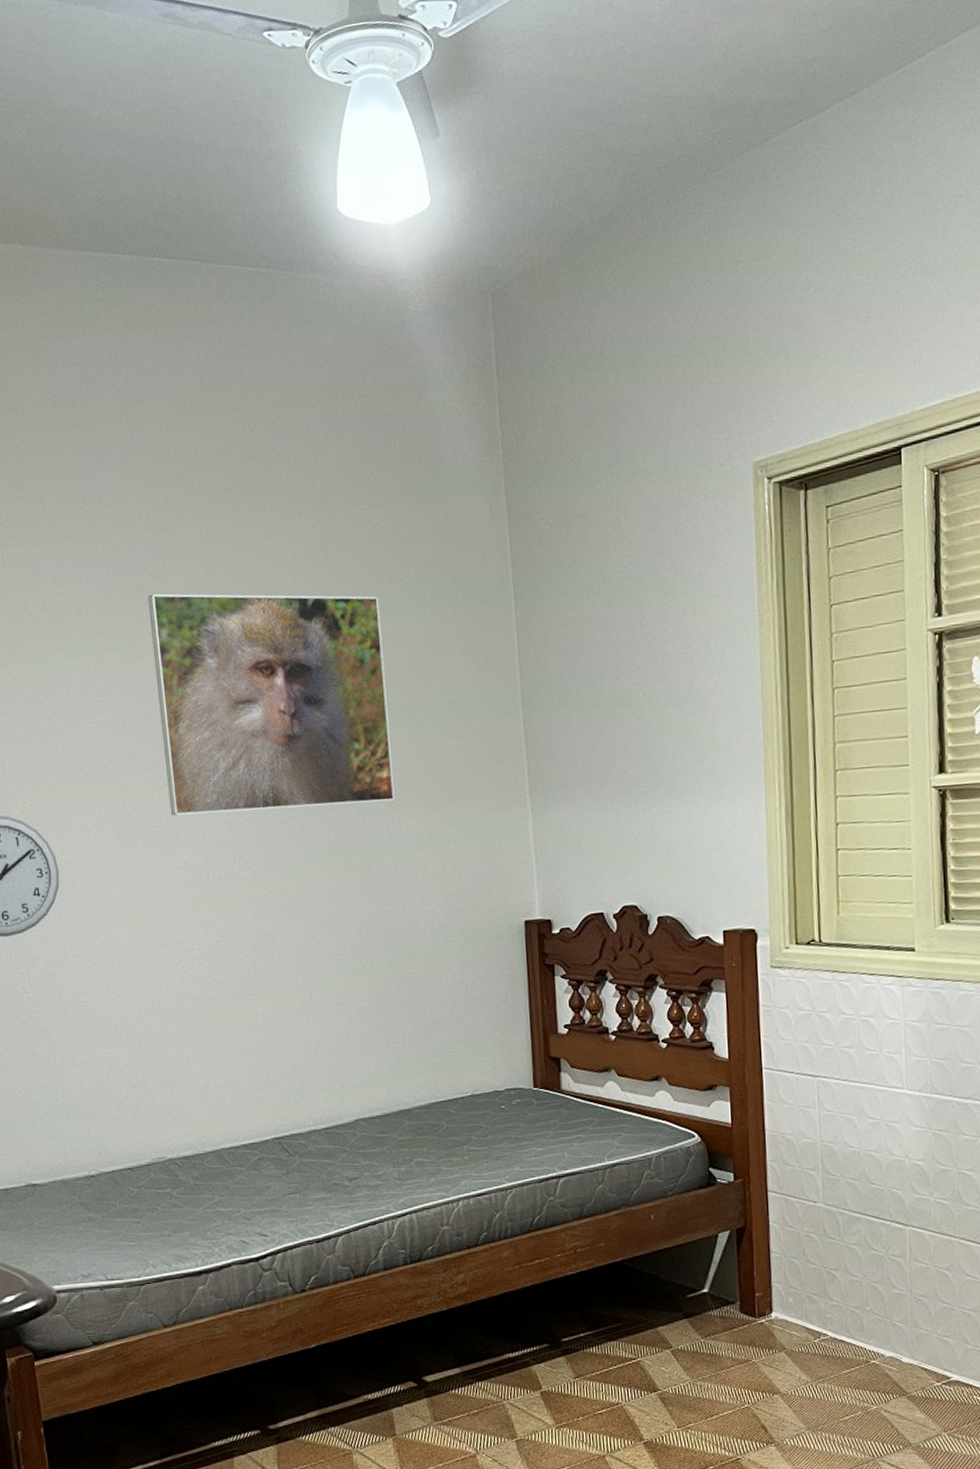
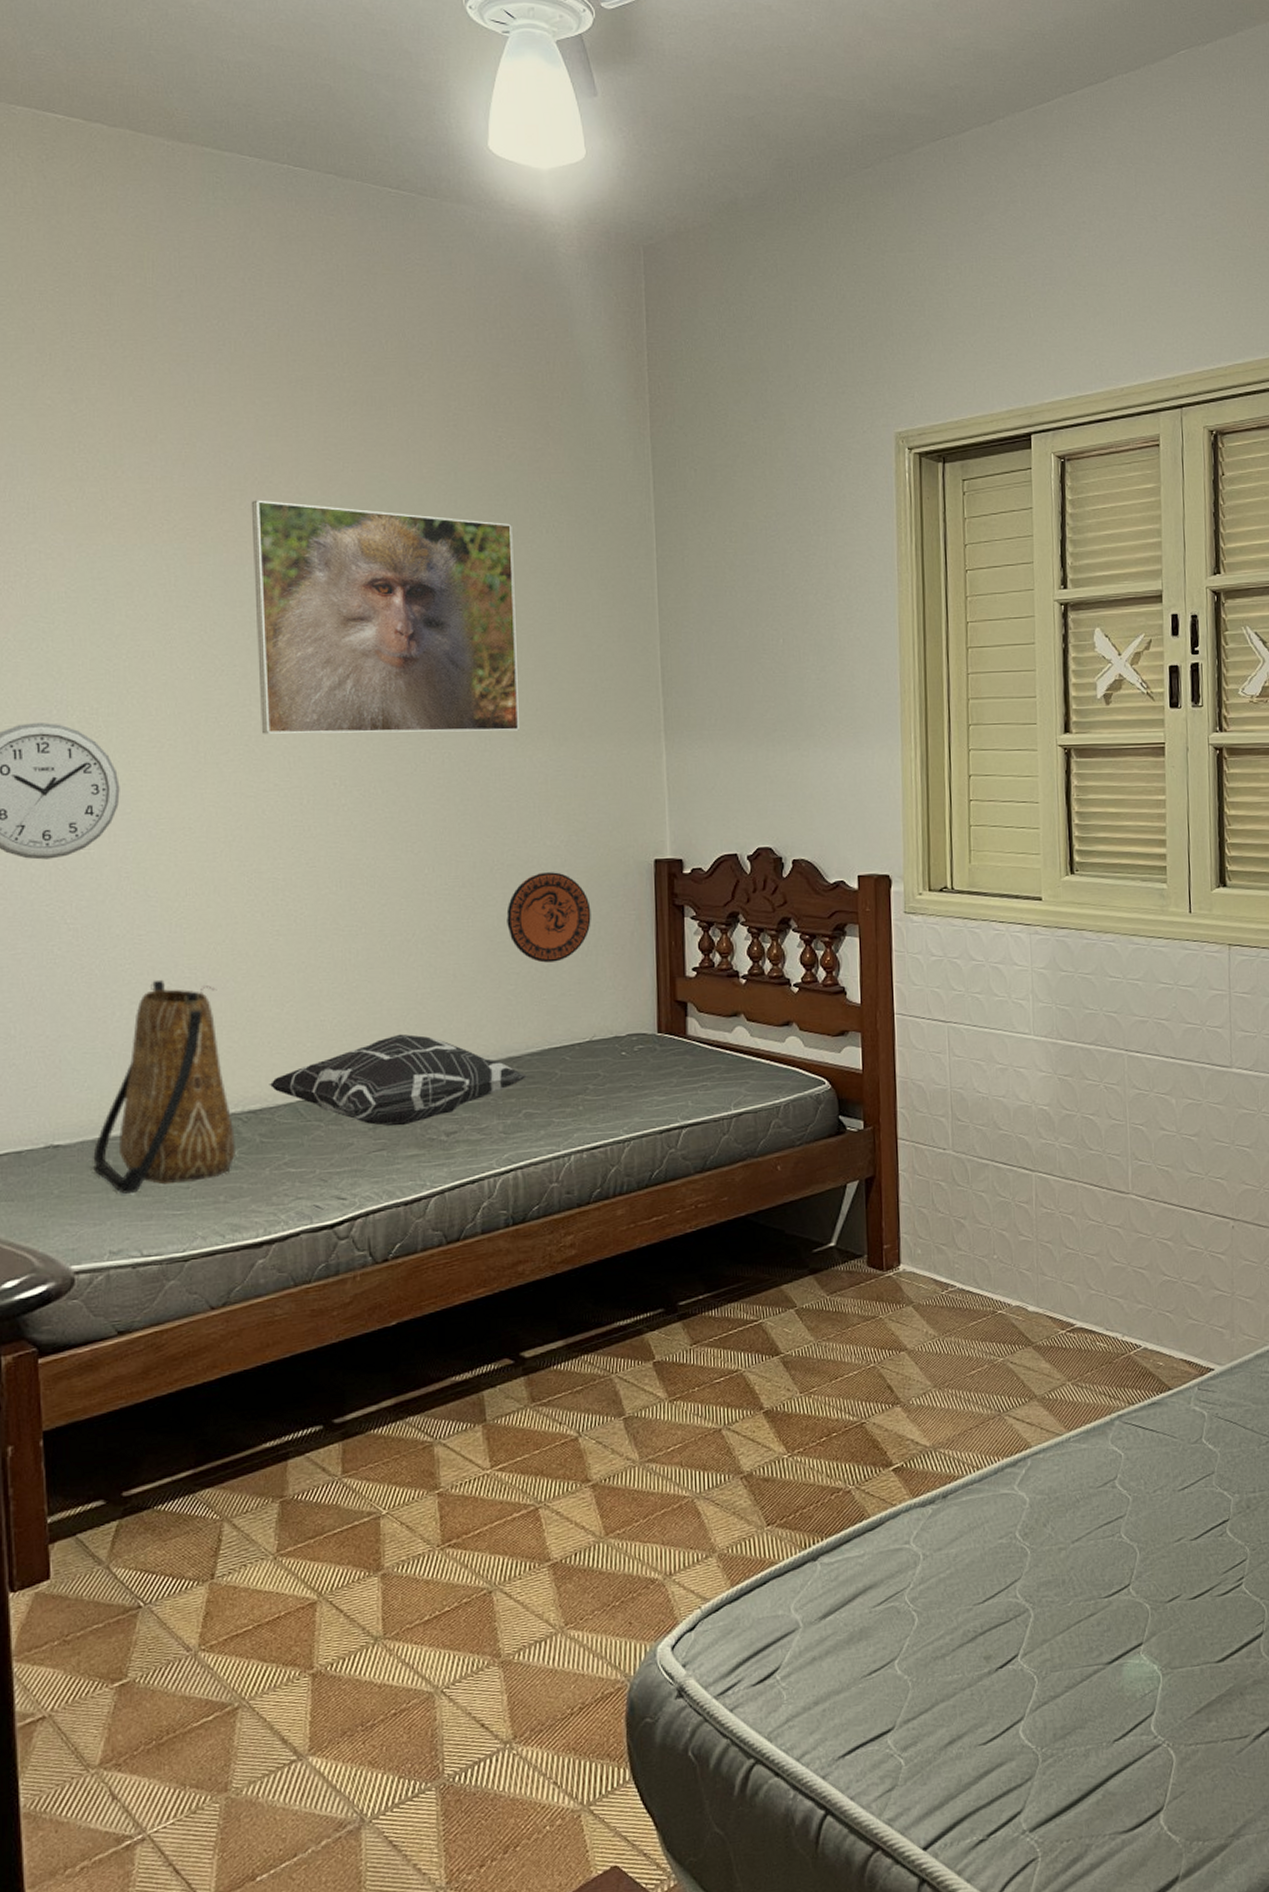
tote bag: none [63,1041,175,1226] -> present [93,979,235,1194]
decorative pillow: none [197,1088,418,1172] -> present [269,1034,528,1127]
decorative plate: none [391,935,468,1022] -> present [506,872,591,963]

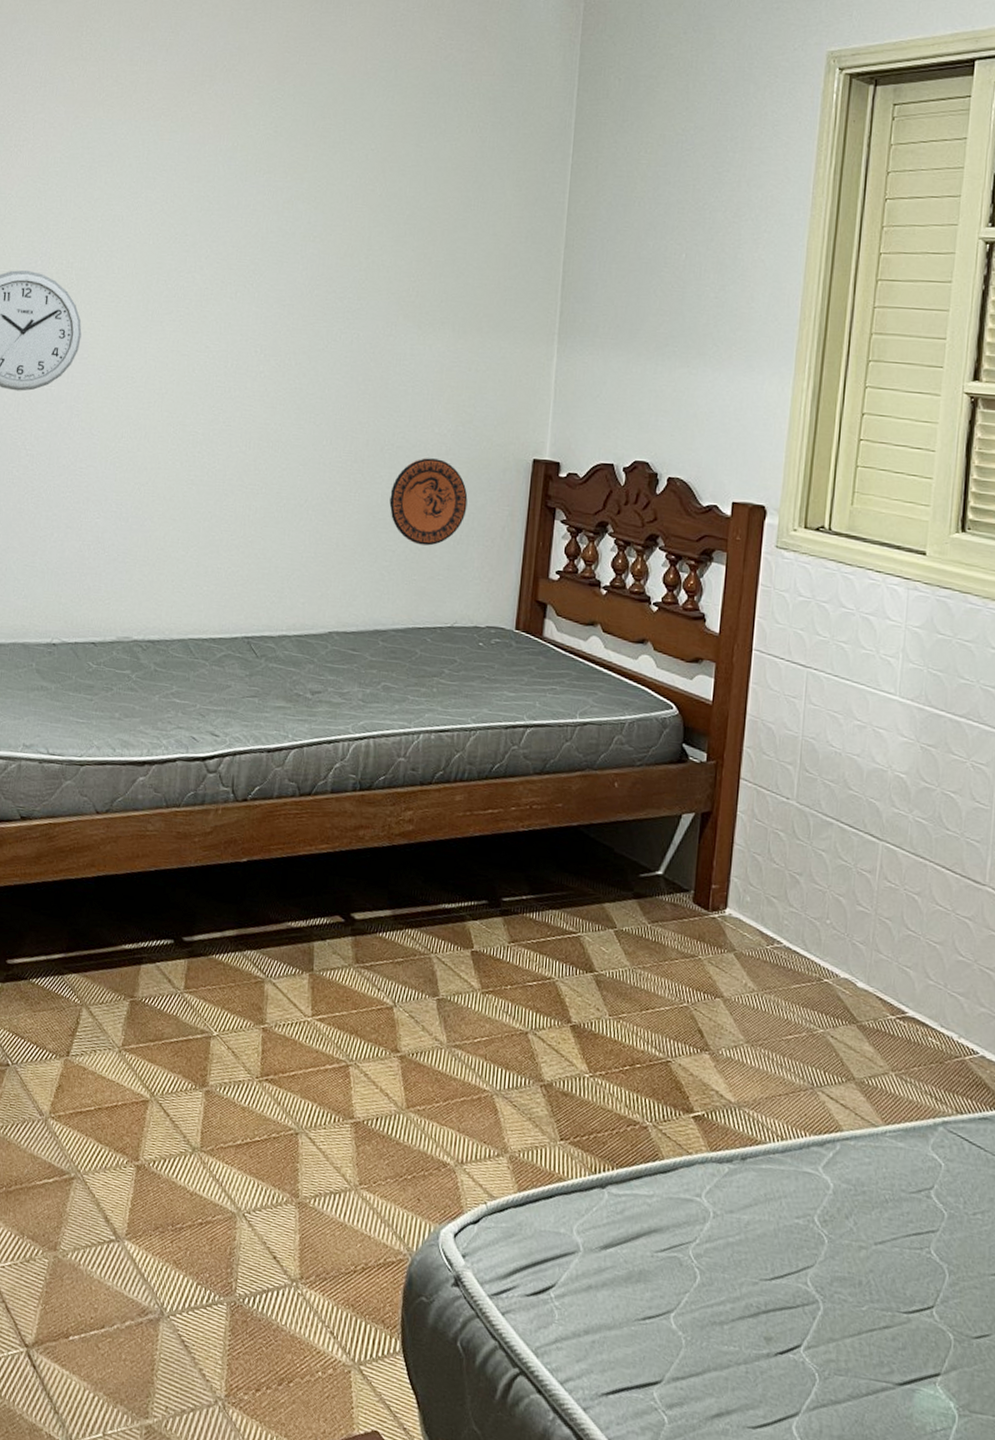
tote bag: present [93,979,235,1194] -> none [20,509,136,696]
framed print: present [251,500,519,735] -> none [201,85,441,320]
decorative pillow: present [269,1034,528,1127] -> none [167,591,391,678]

